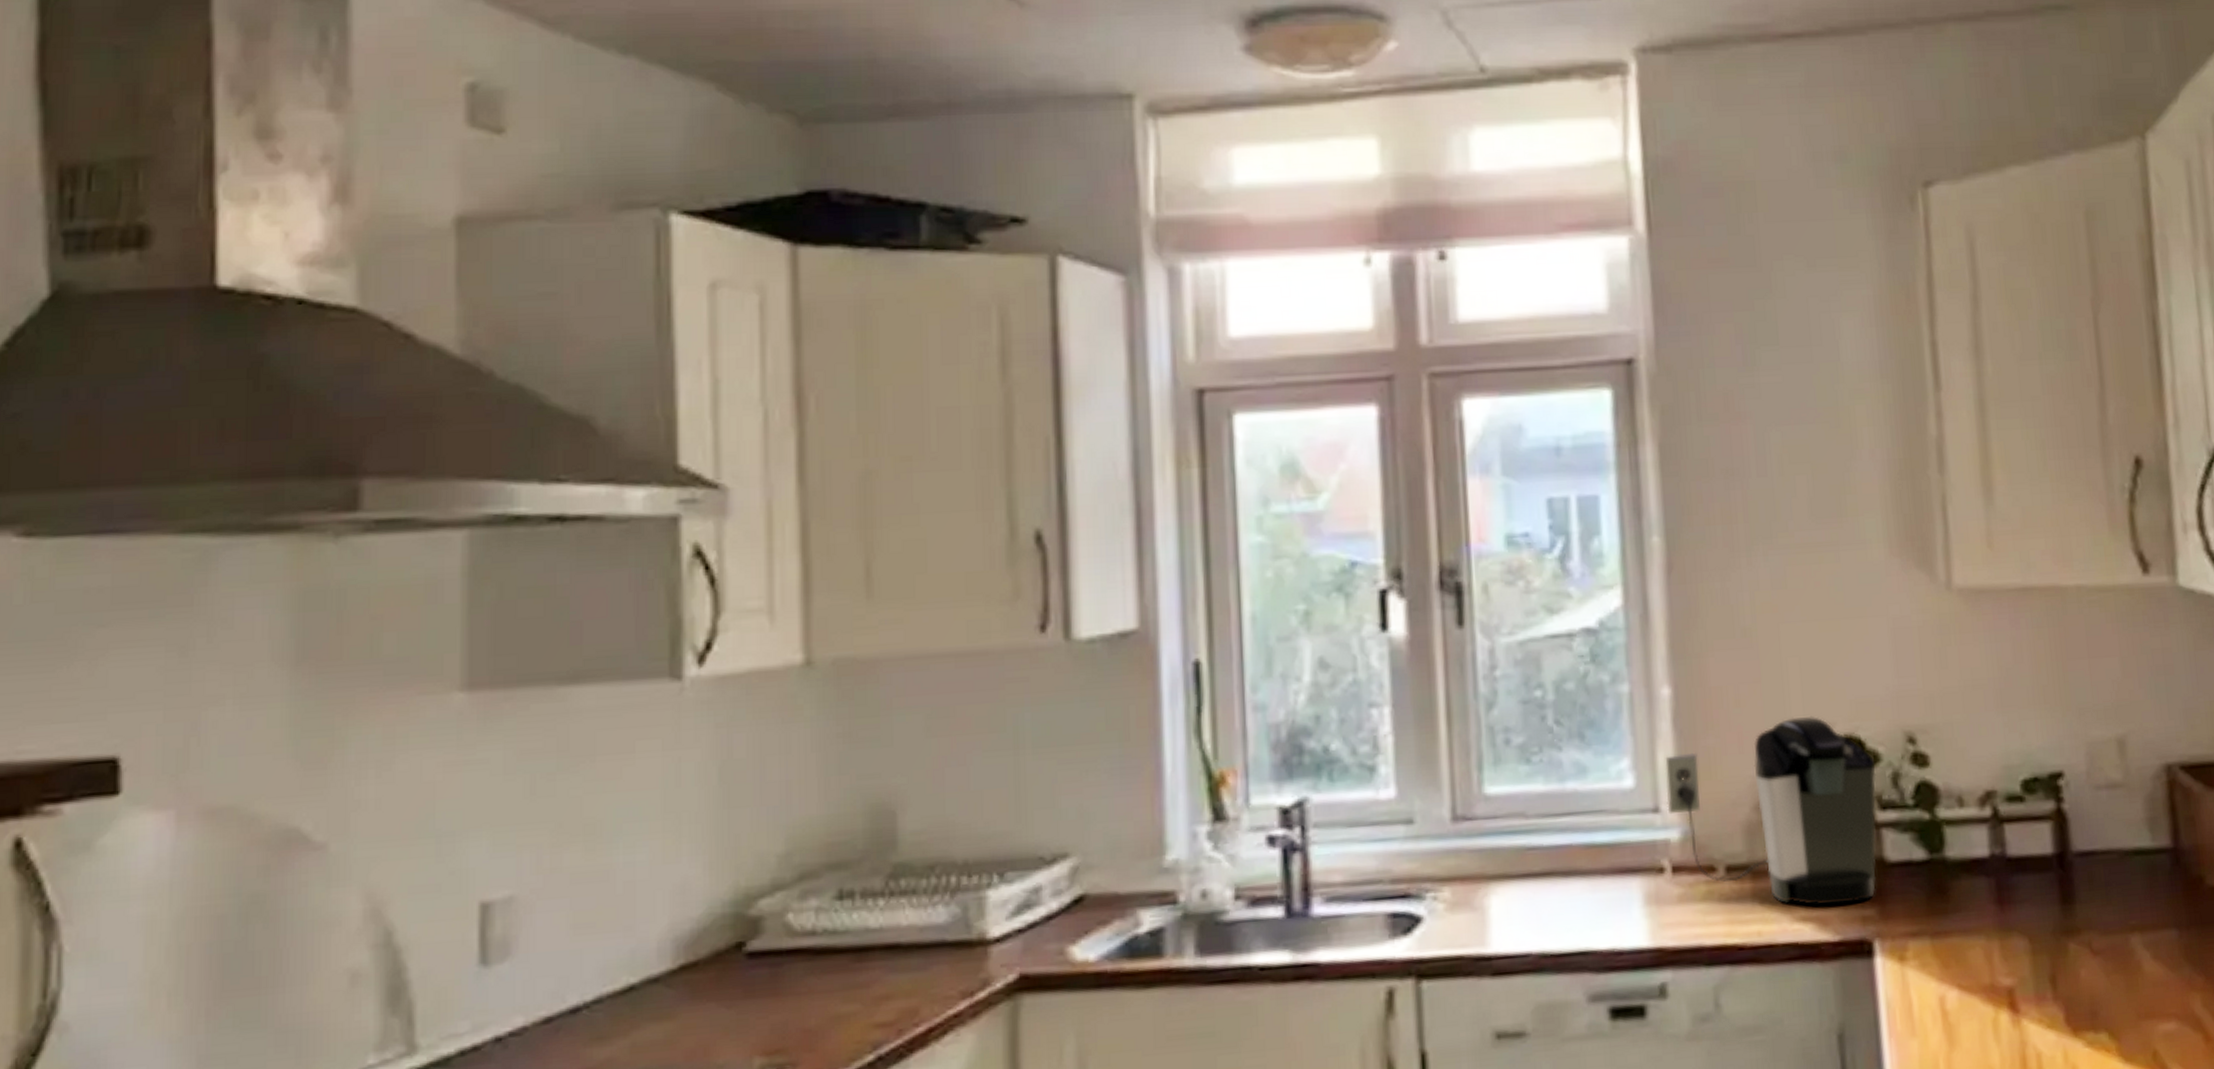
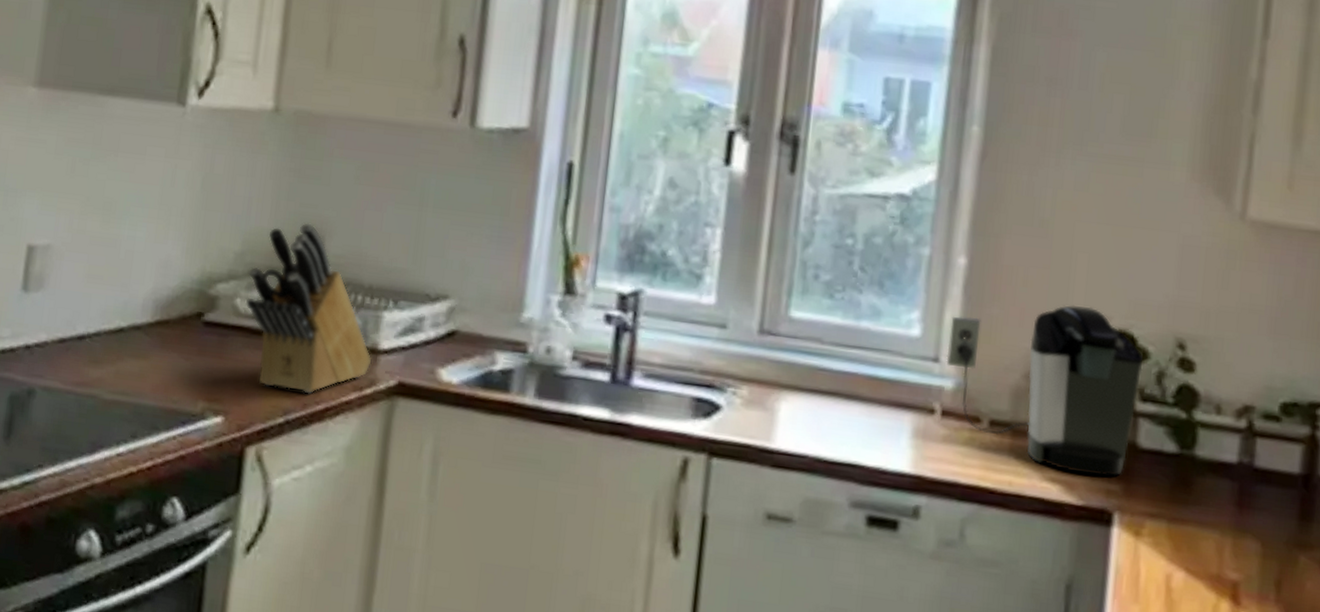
knife block: none [800,798,981,1019] -> present [245,222,372,394]

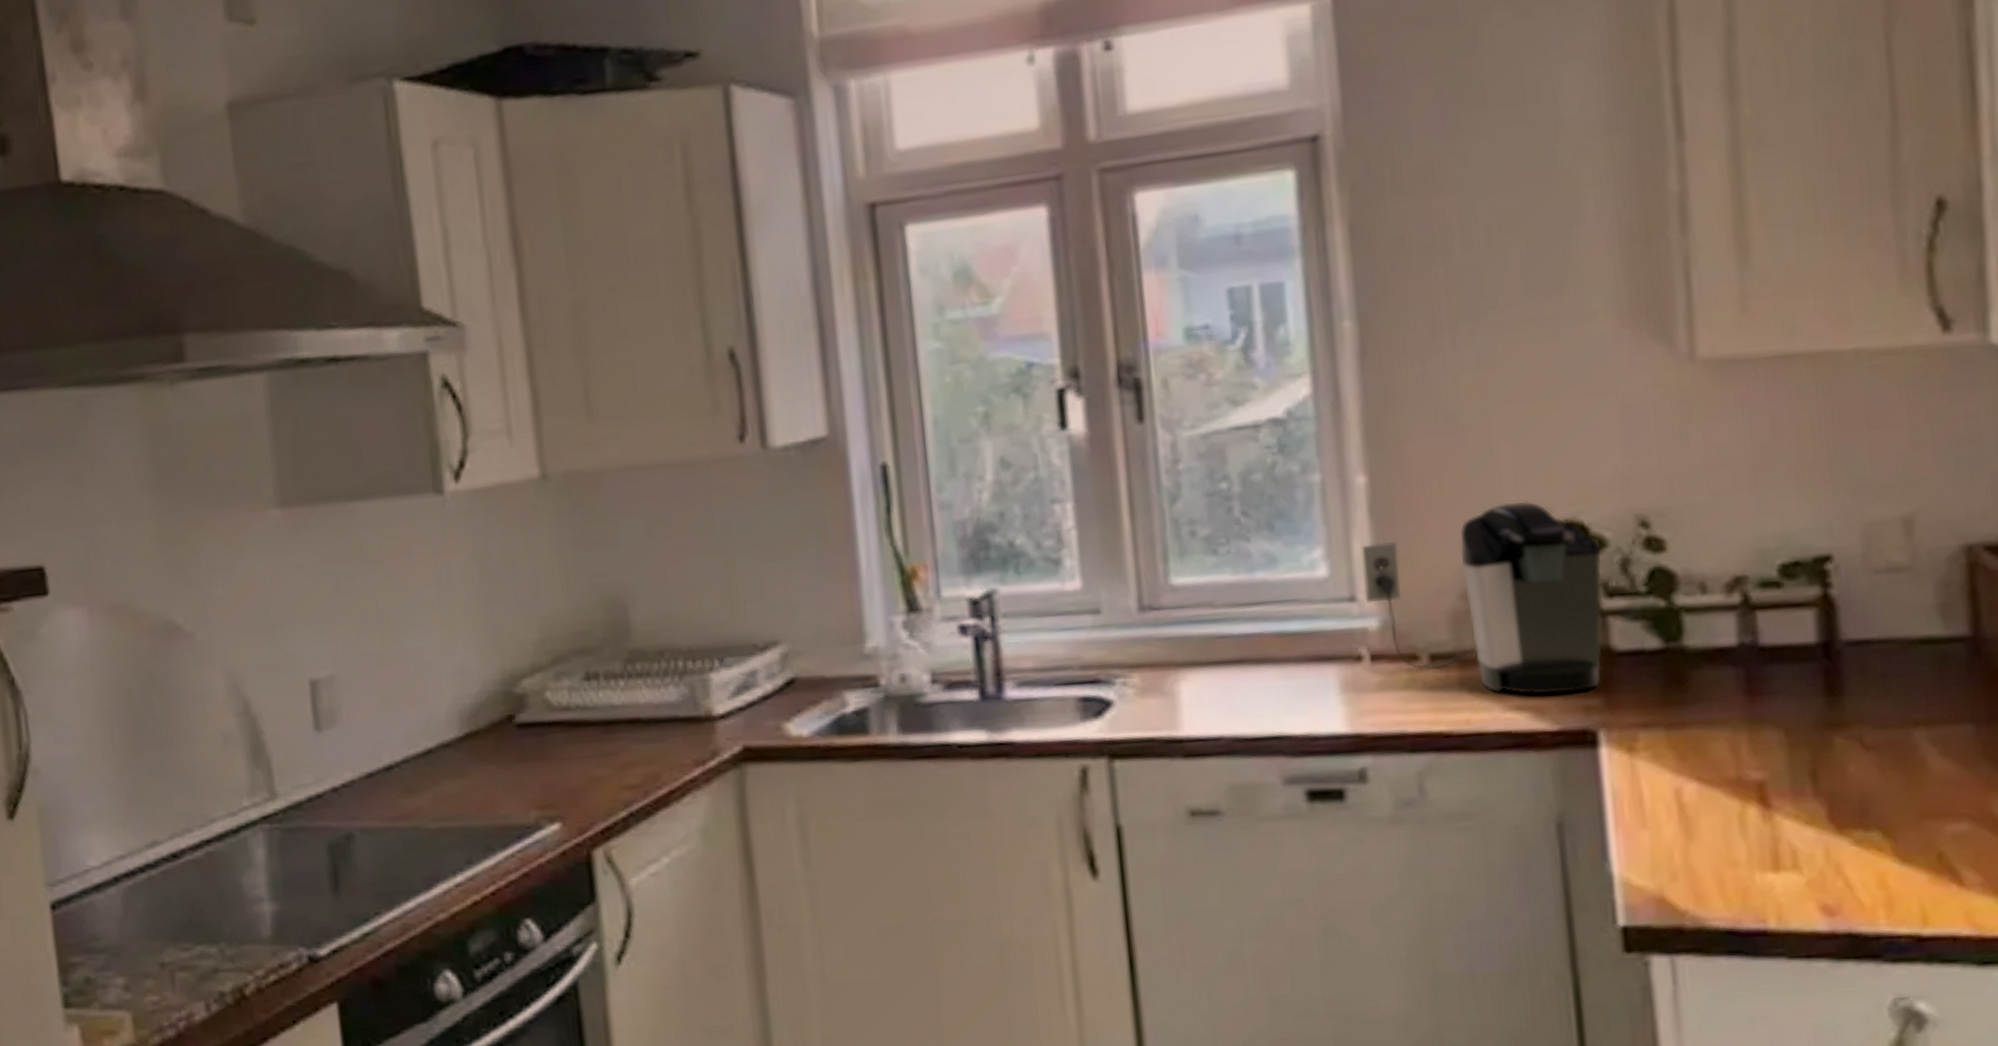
knife block: present [245,222,372,394] -> none [553,593,709,781]

